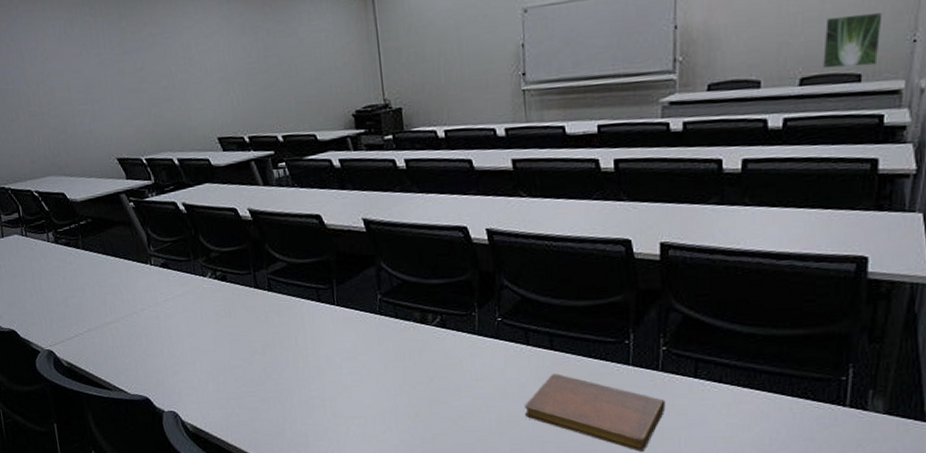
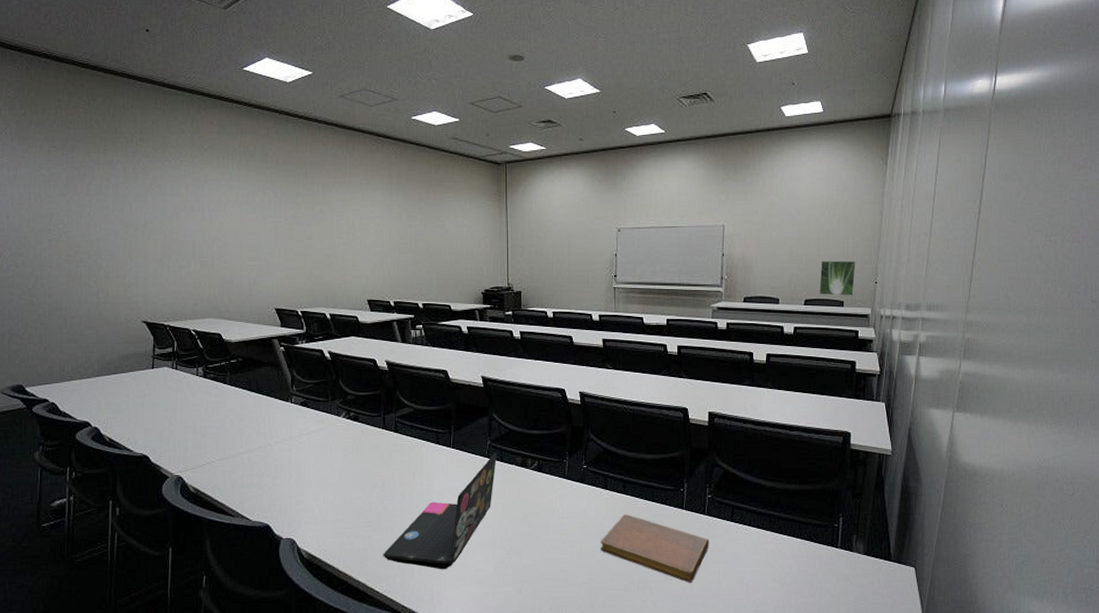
laptop: none [272,309,391,441] -> present [383,453,497,570]

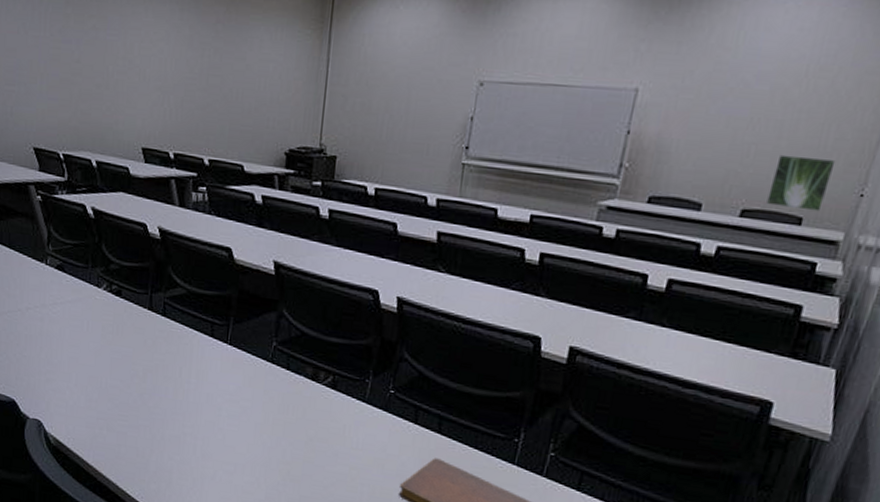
laptop: present [383,453,497,570] -> none [138,358,283,485]

